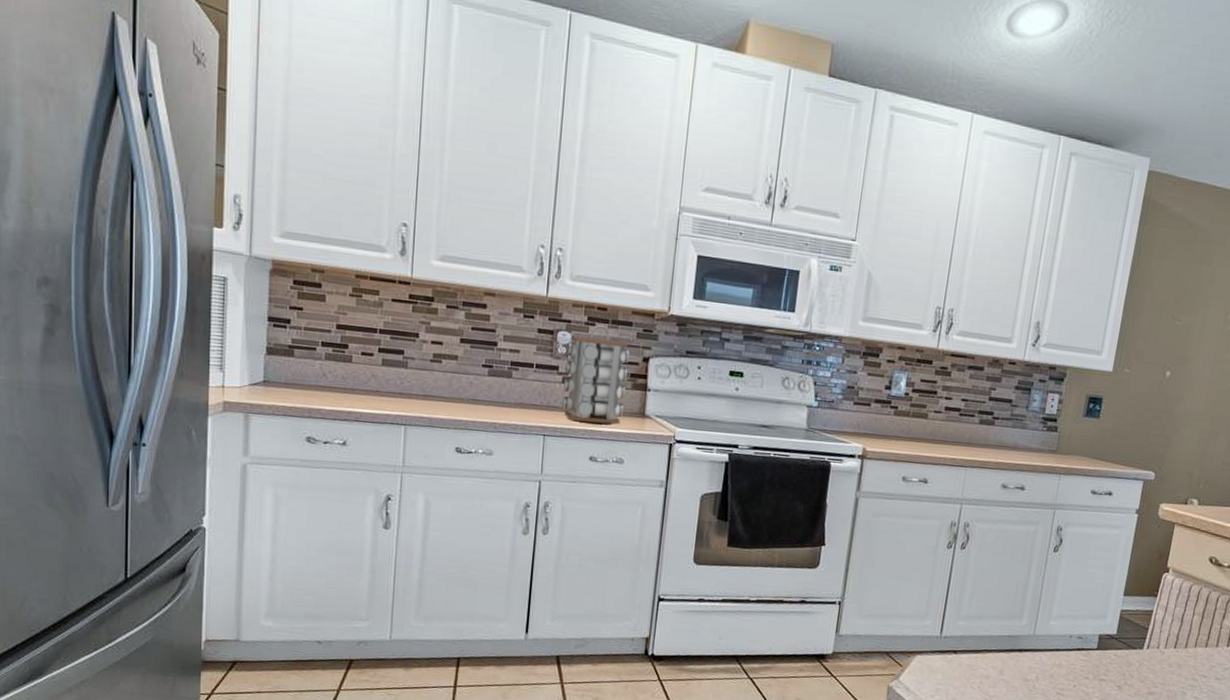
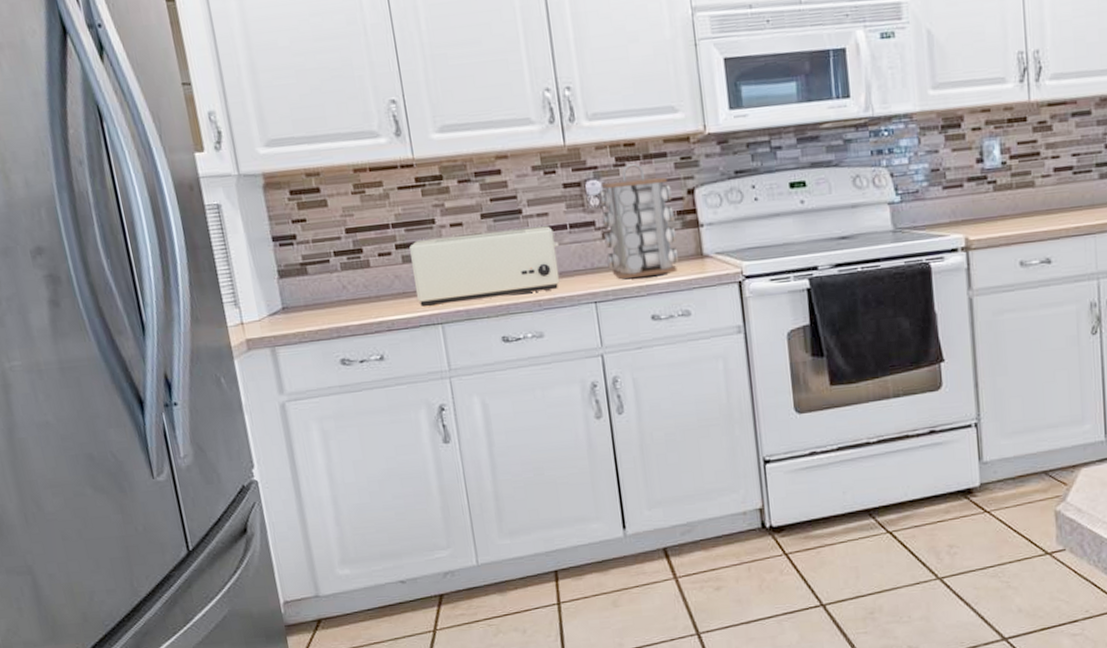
toaster: none [387,349,524,417] -> present [409,226,560,307]

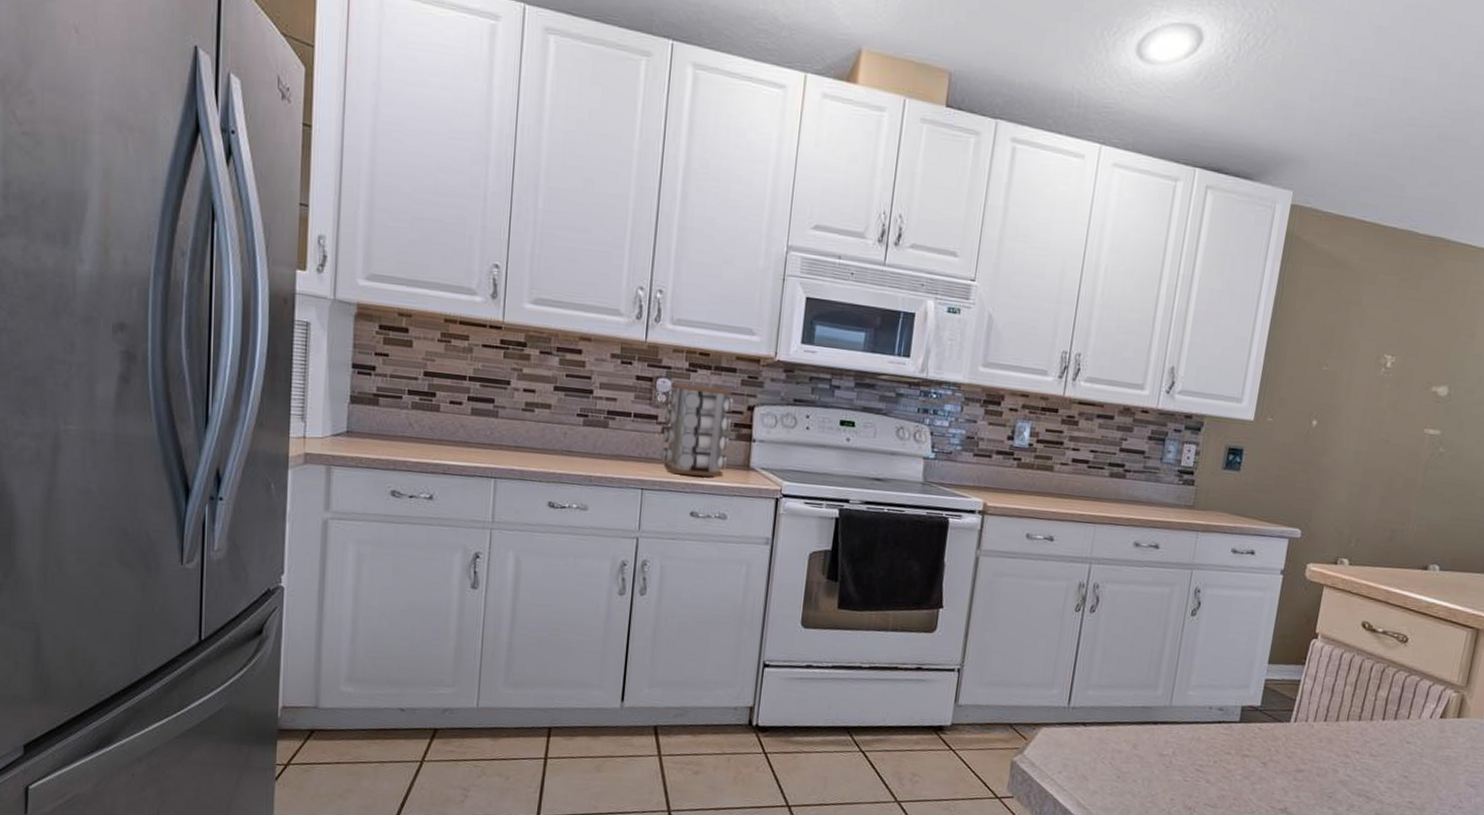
toaster: present [409,226,560,307] -> none [476,397,621,470]

